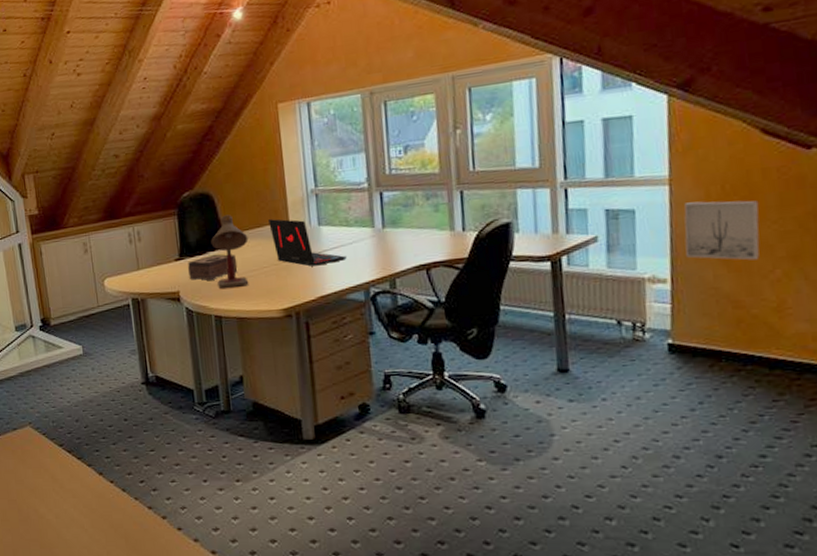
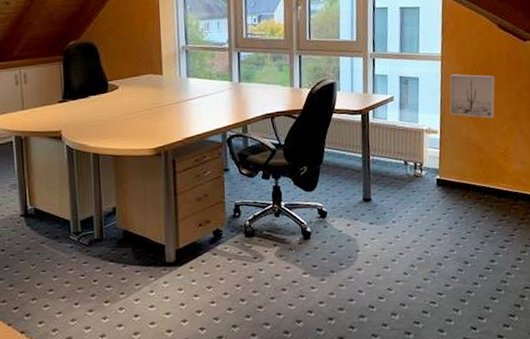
tissue box: present [187,254,238,280] -> none [70,98,116,121]
desk lamp: present [211,215,249,289] -> none [93,63,127,130]
laptop: present [268,219,347,266] -> none [145,69,209,112]

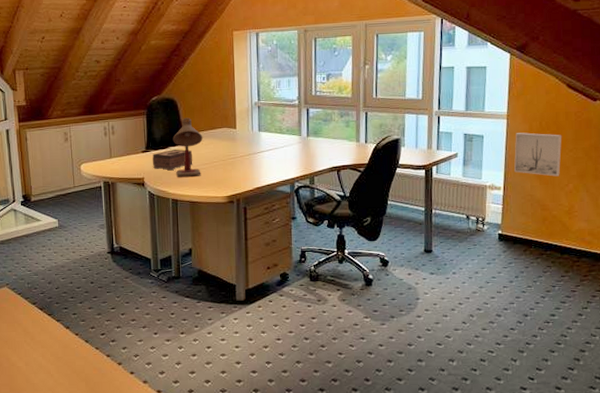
tissue box: none [70,98,116,121] -> present [152,149,193,170]
desk lamp: none [93,63,127,130] -> present [172,117,203,178]

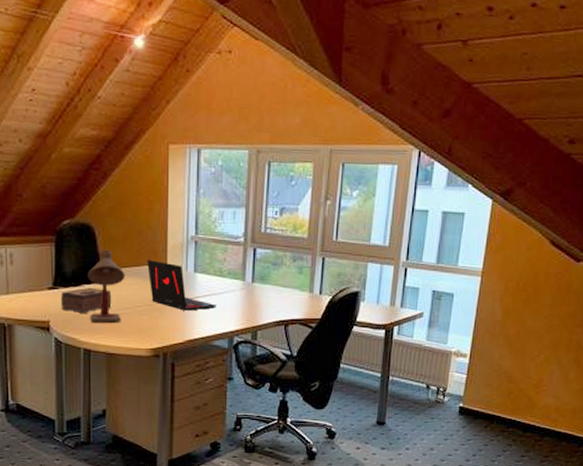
laptop: none [220,124,279,163] -> present [147,260,217,311]
wall art: present [513,132,562,177] -> none [483,293,539,346]

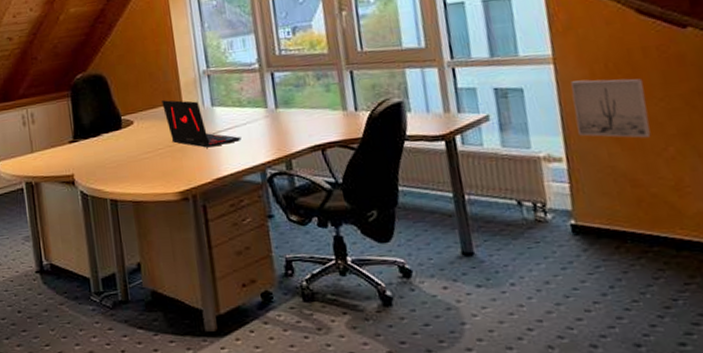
tissue box: present [60,287,112,313] -> none [81,136,132,163]
desk lamp: present [87,249,125,324] -> none [104,96,144,172]
wall art: none [483,293,539,346] -> present [570,78,651,138]

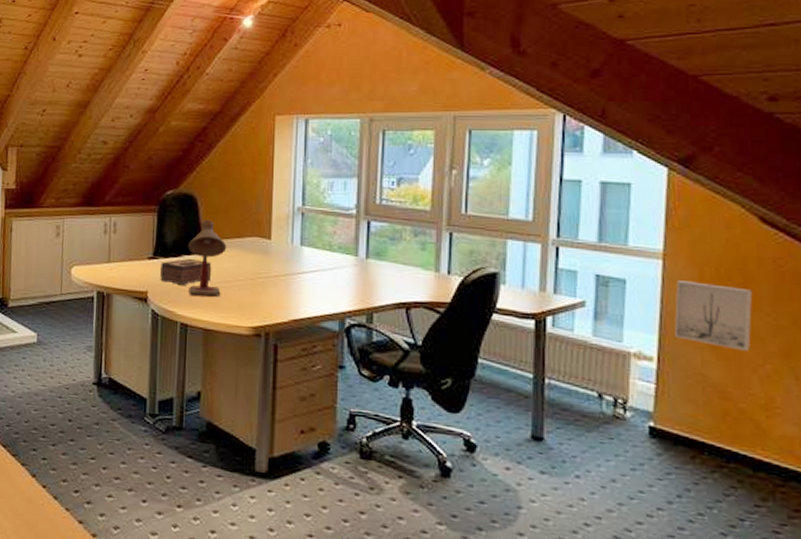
tissue box: none [81,136,132,163] -> present [159,258,212,285]
desk lamp: none [104,96,144,172] -> present [188,220,227,297]
laptop: present [162,100,241,148] -> none [250,231,325,287]

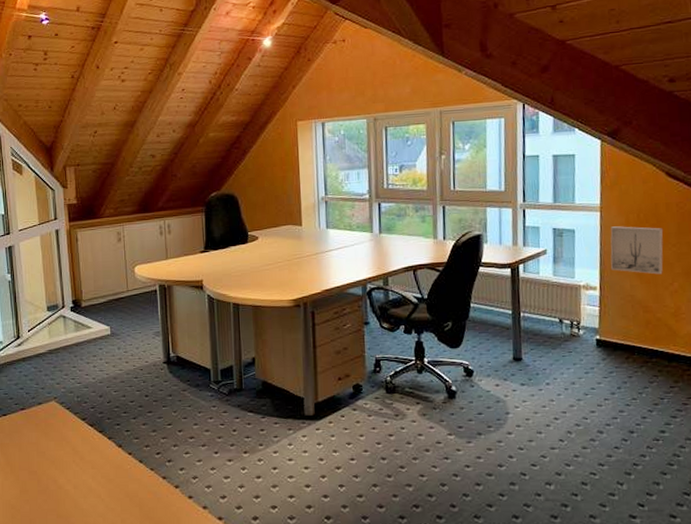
tissue box: present [159,258,212,285] -> none [211,248,256,271]
desk lamp: present [188,220,227,297] -> none [233,214,266,280]

